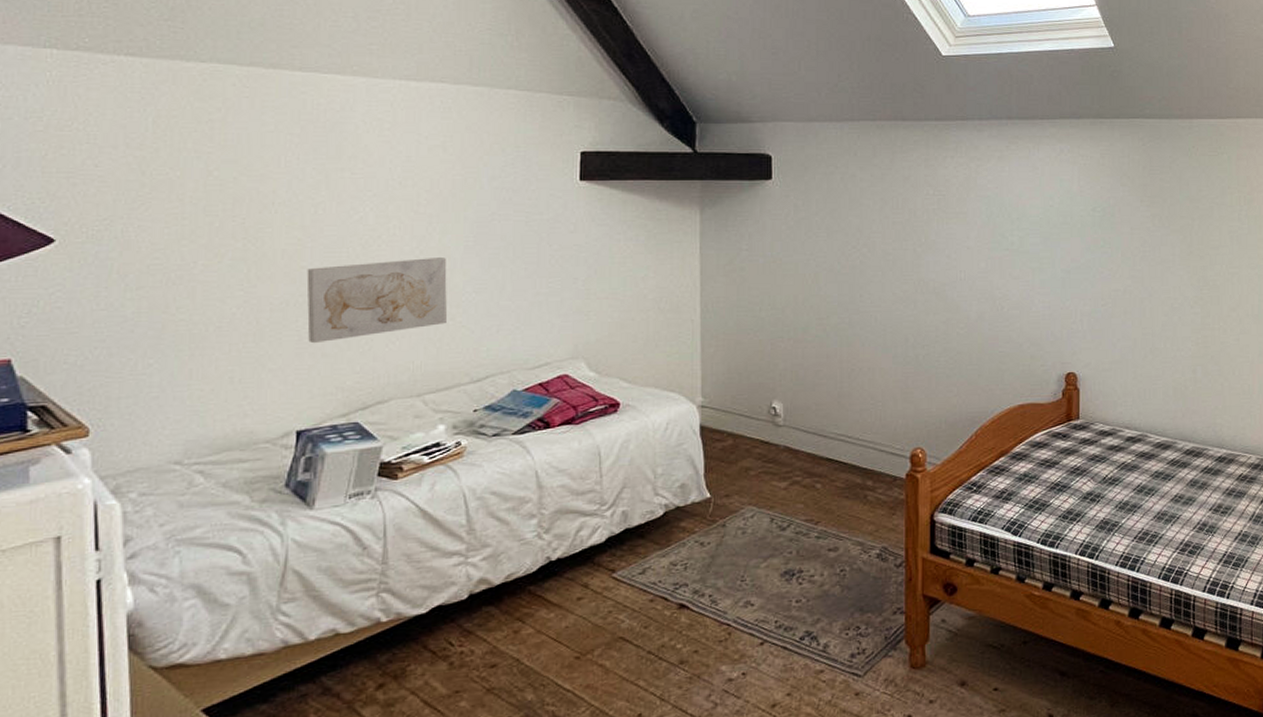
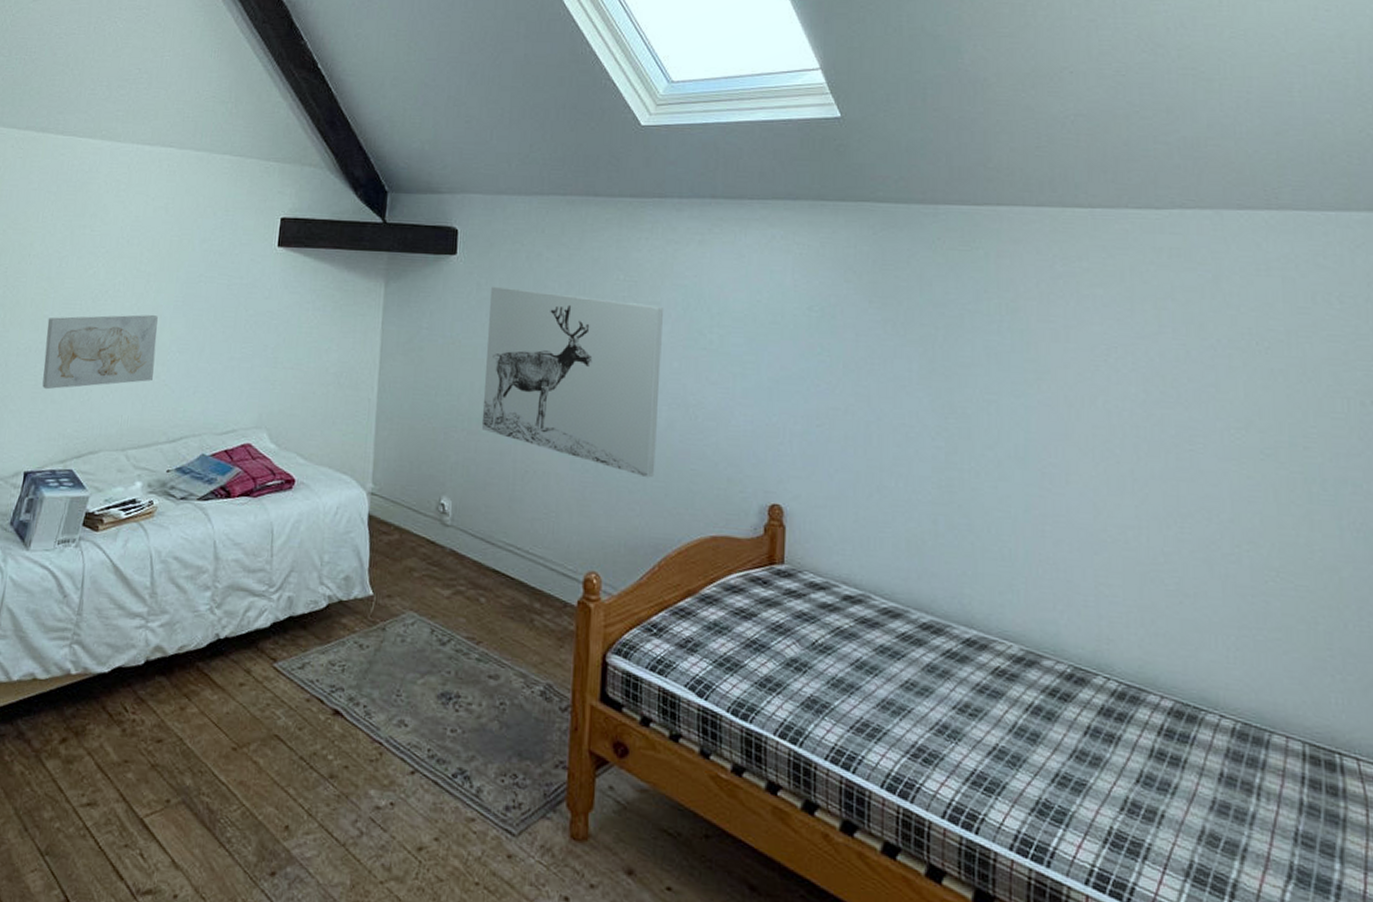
wall art: none [807,206,970,363] -> present [481,286,663,478]

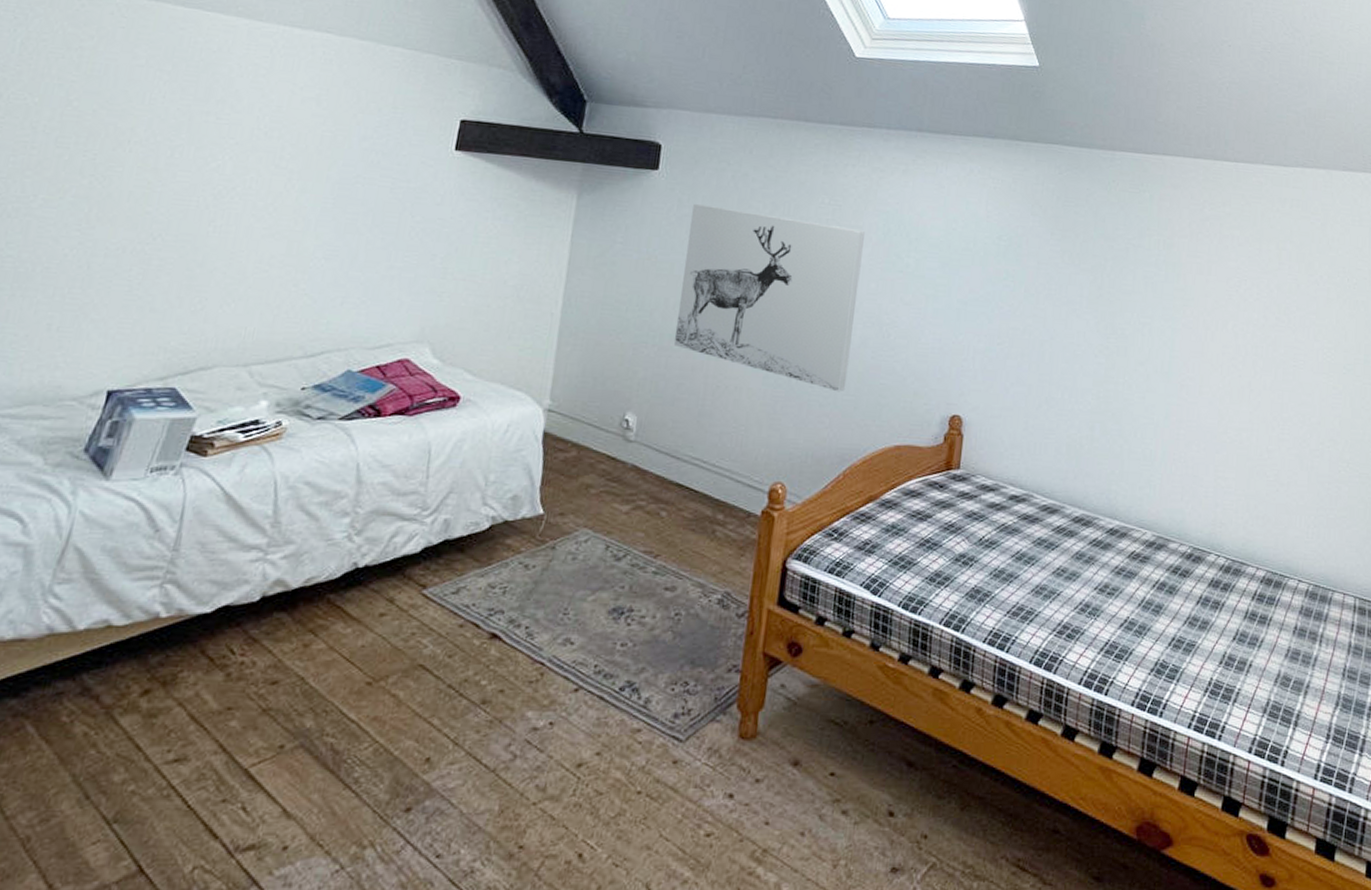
wall art: present [42,315,158,390] -> none [138,214,300,297]

